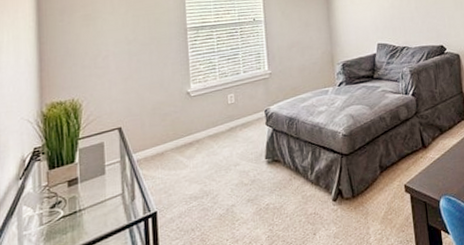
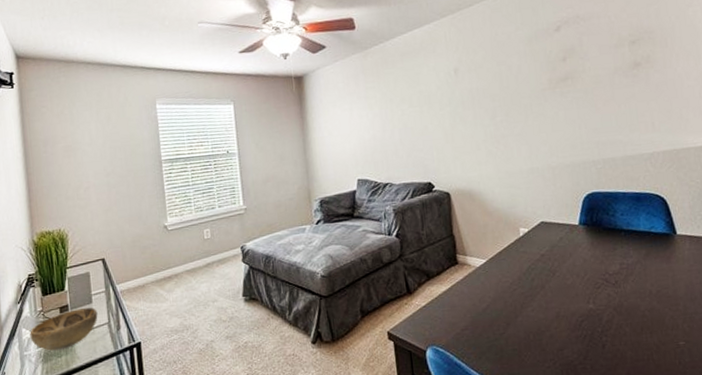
decorative bowl: none [31,178,111,228] -> present [30,307,98,351]

